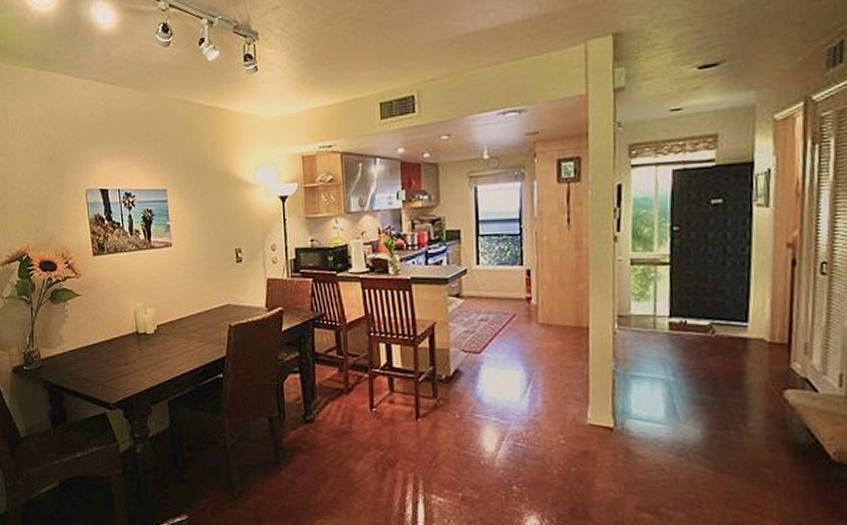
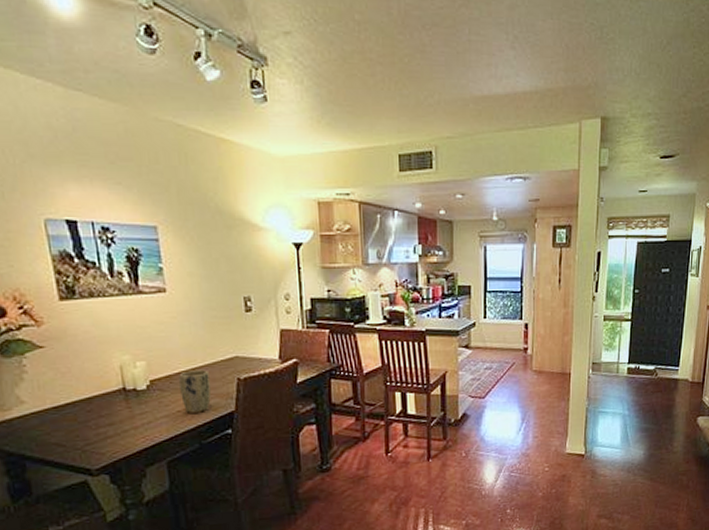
plant pot: none [180,316,207,357] -> present [179,370,212,413]

